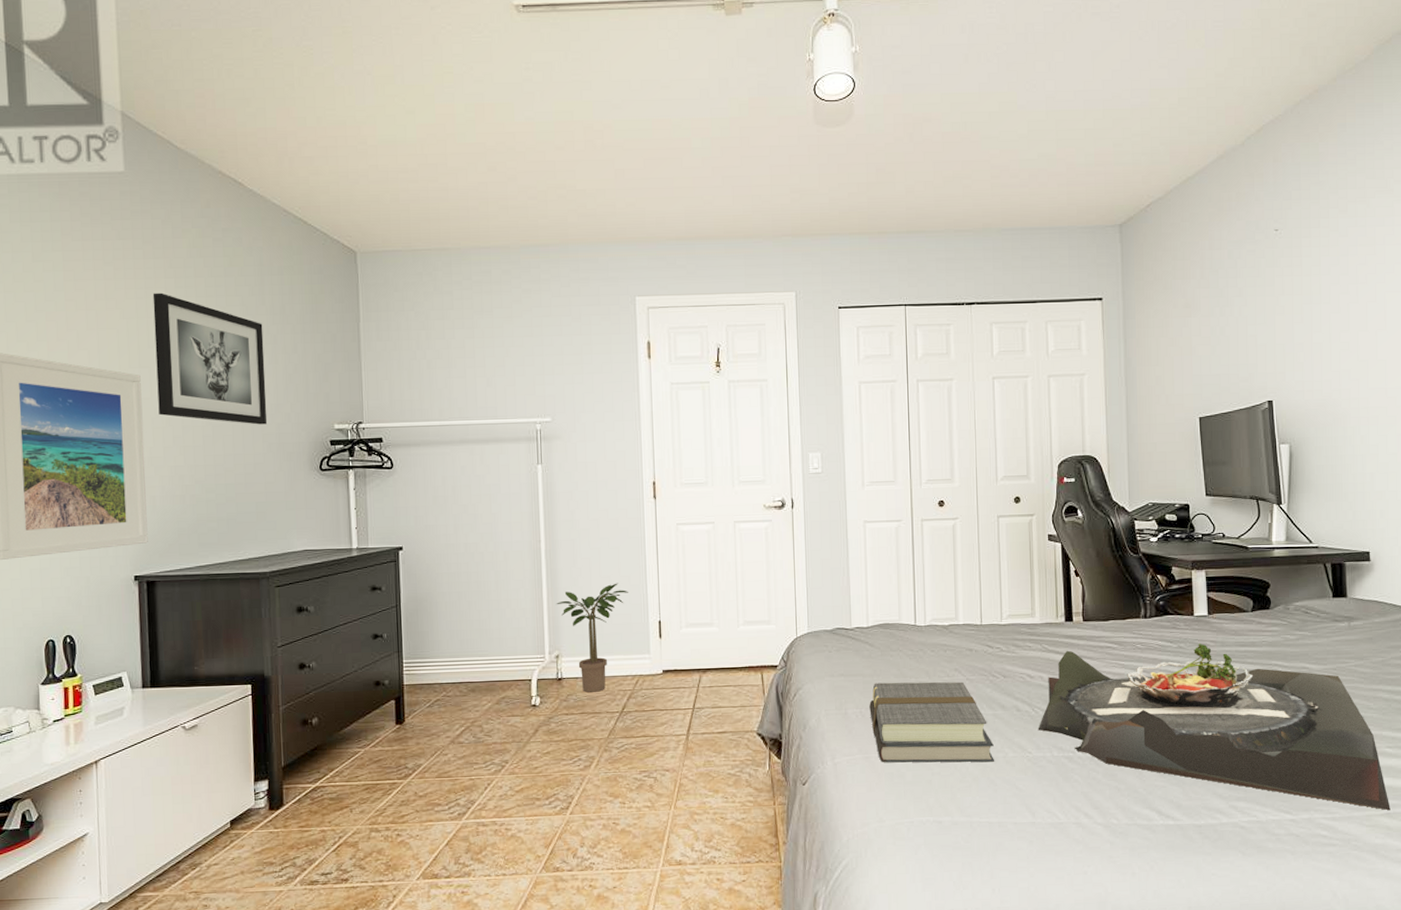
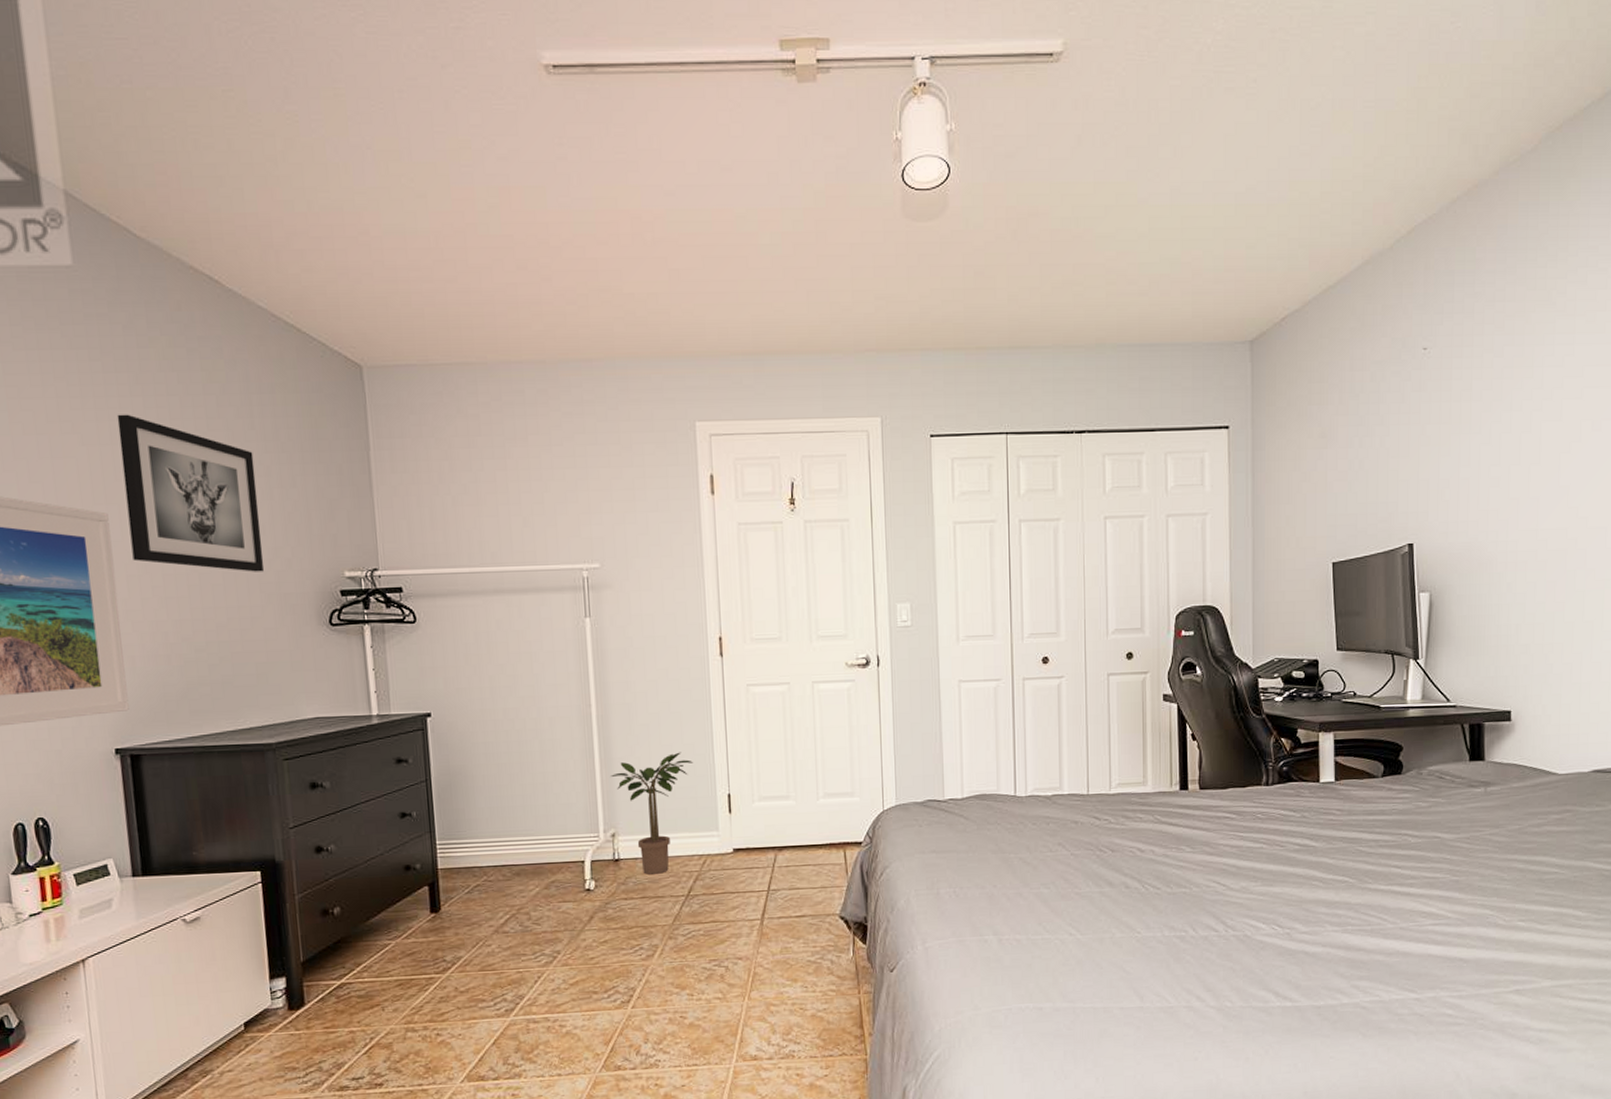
book: present [869,681,994,763] -> none [964,857,1100,946]
serving tray: present [1038,643,1391,811] -> none [1148,812,1520,987]

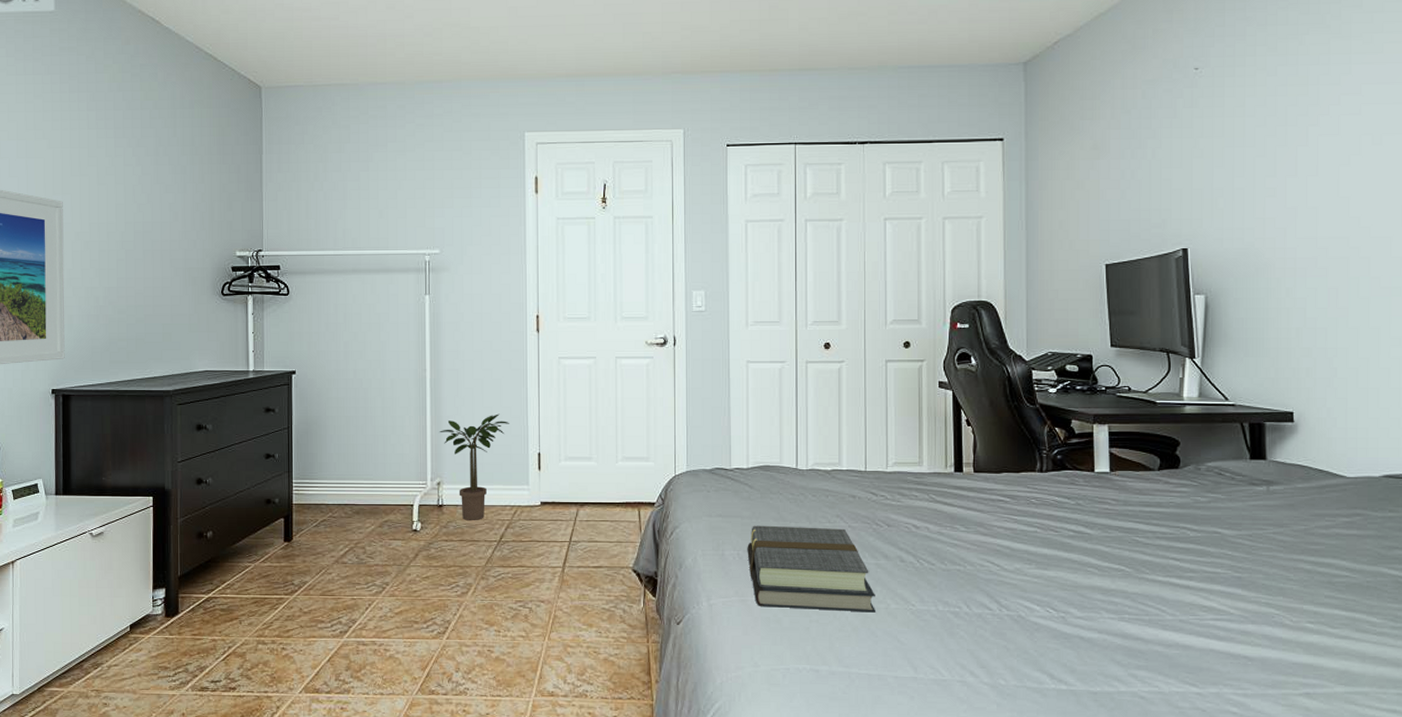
wall art: present [117,414,265,572] -> none [76,124,175,250]
book: none [964,857,1100,946] -> present [747,525,875,613]

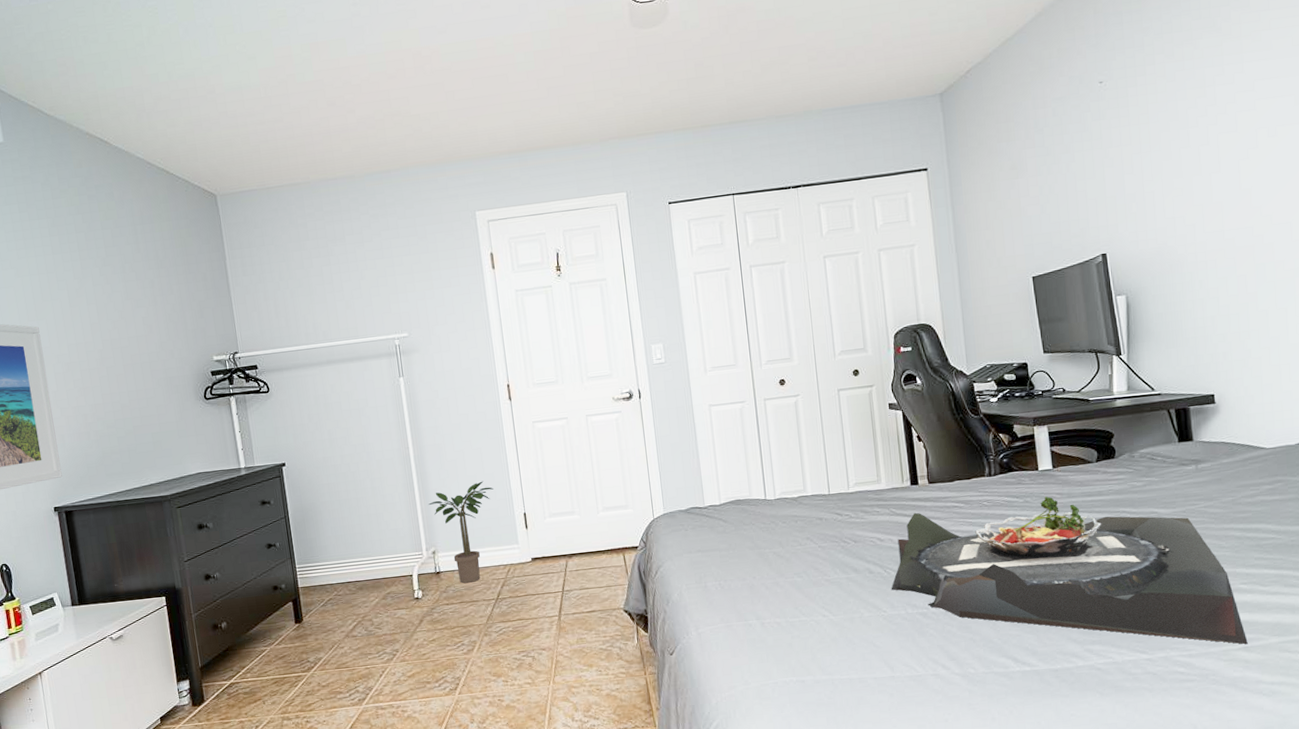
book: present [747,525,875,613] -> none [727,549,851,629]
serving tray: none [922,501,1310,691] -> present [891,496,1248,645]

